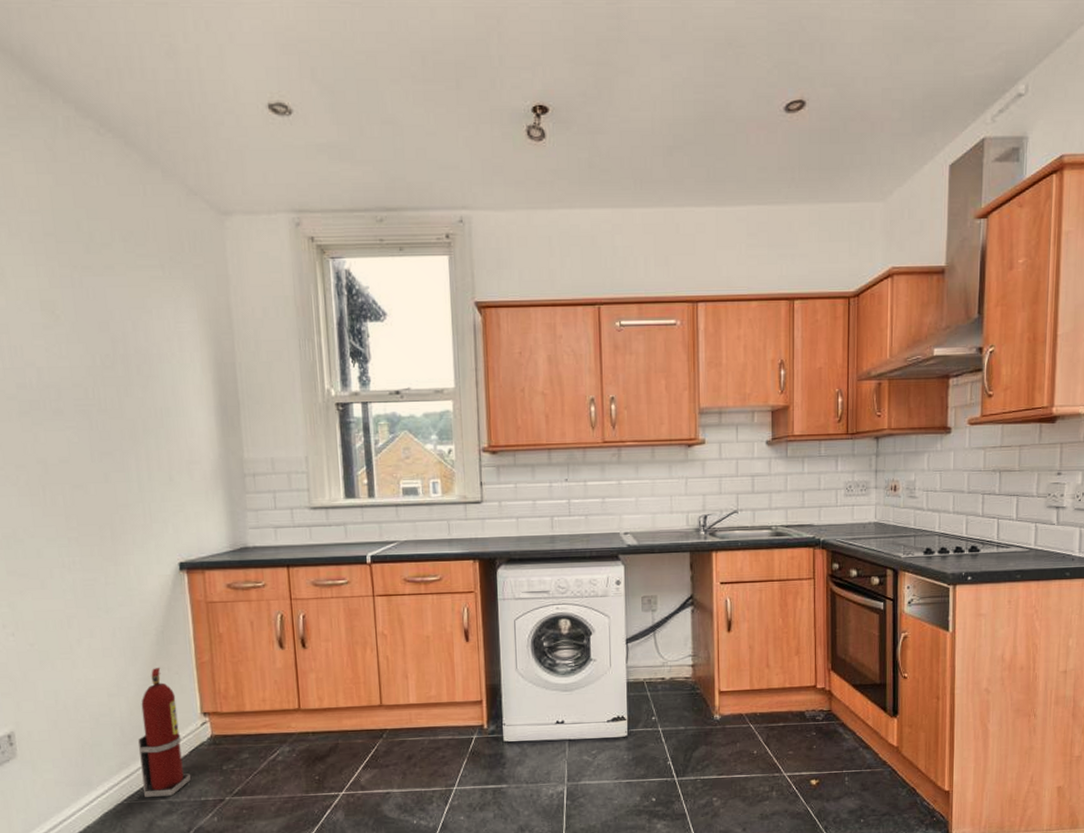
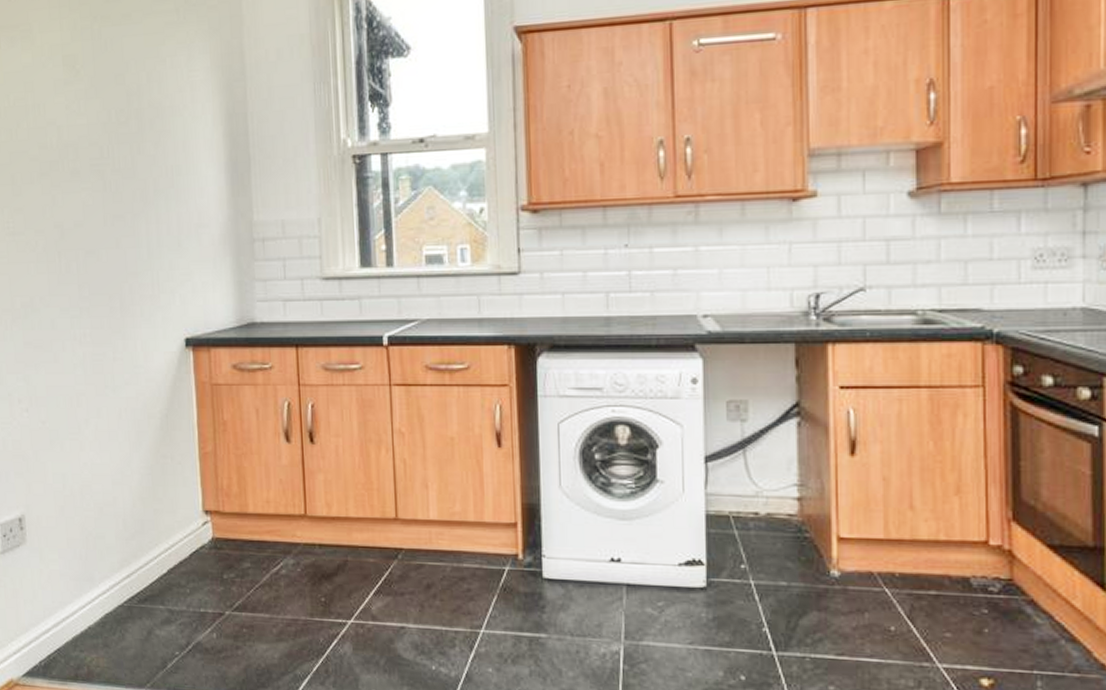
fire extinguisher: present [137,668,191,797] -> none [139,456,190,603]

